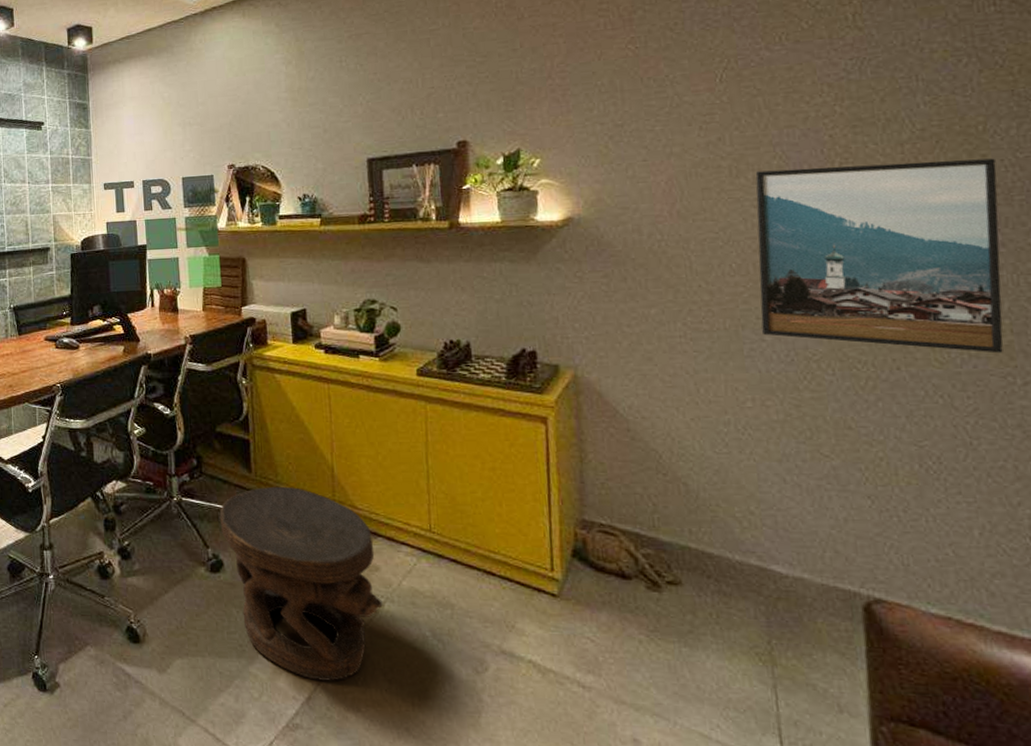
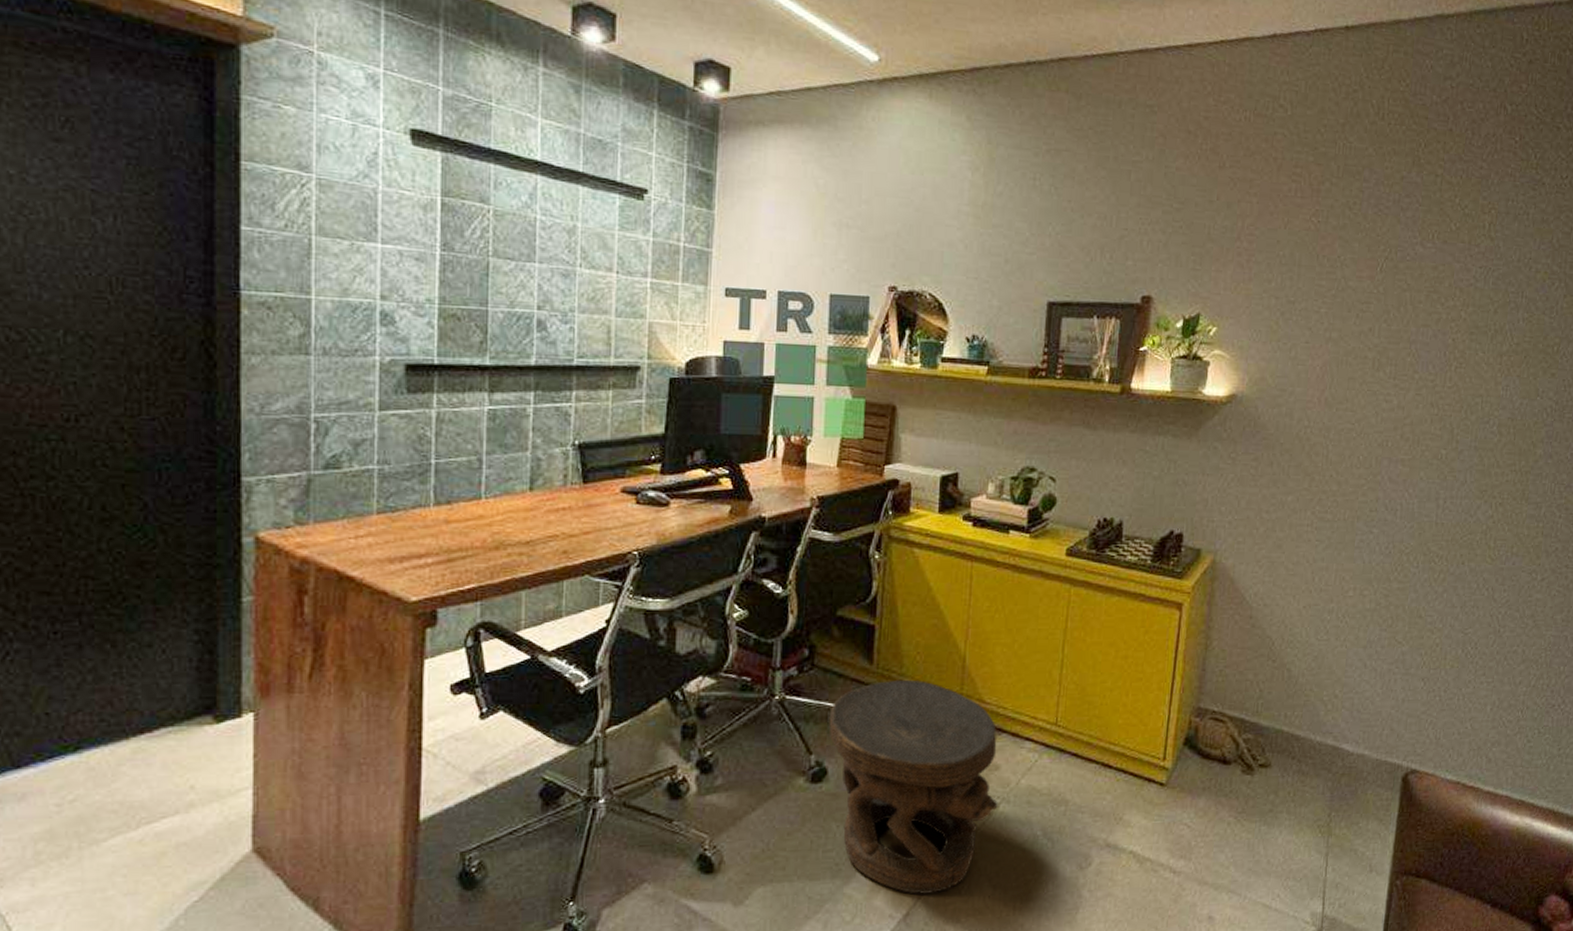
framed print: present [755,158,1003,354] -> none [1372,366,1560,553]

